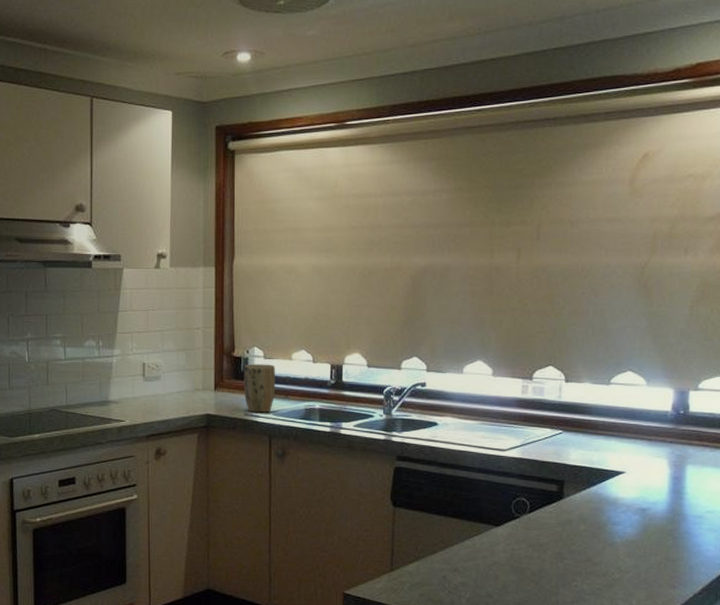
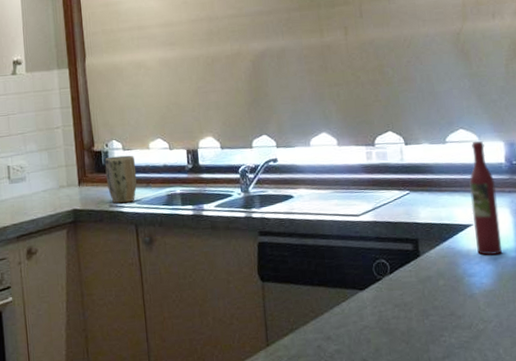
wine bottle: none [626,385,658,505] -> present [469,141,503,255]

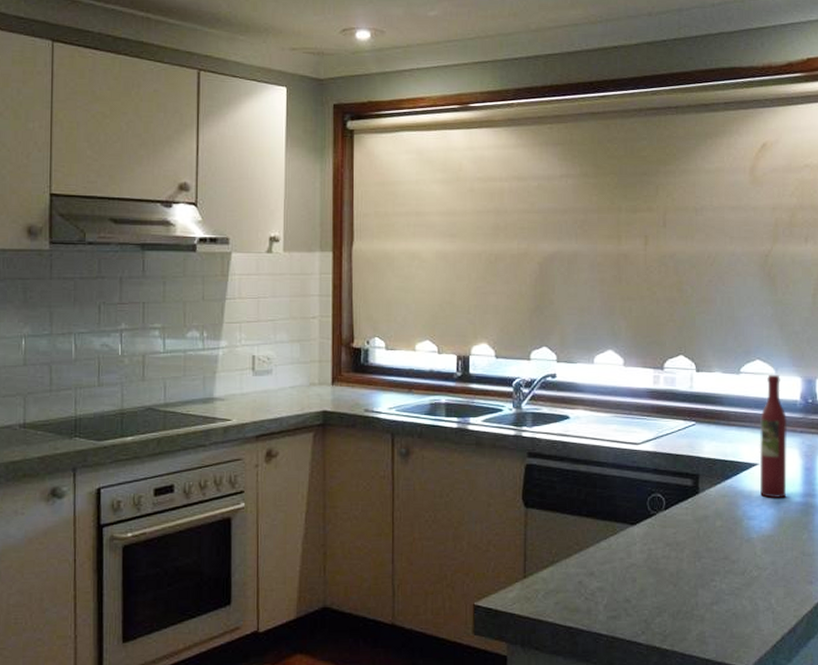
plant pot: present [105,155,137,204] -> none [363,355,399,409]

